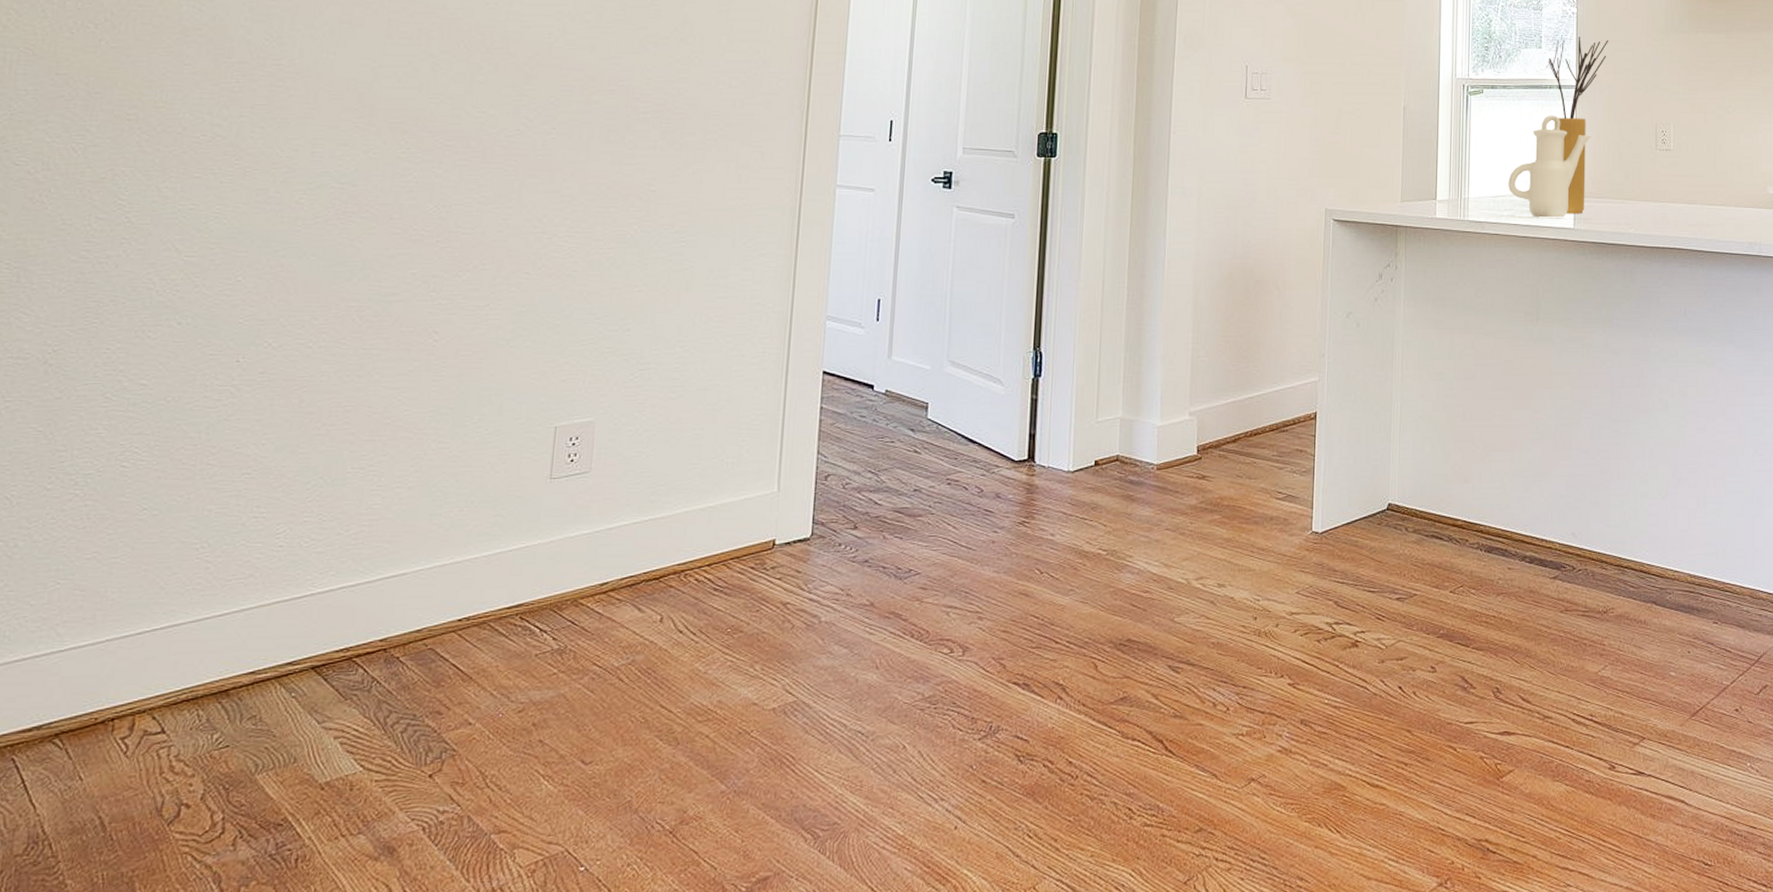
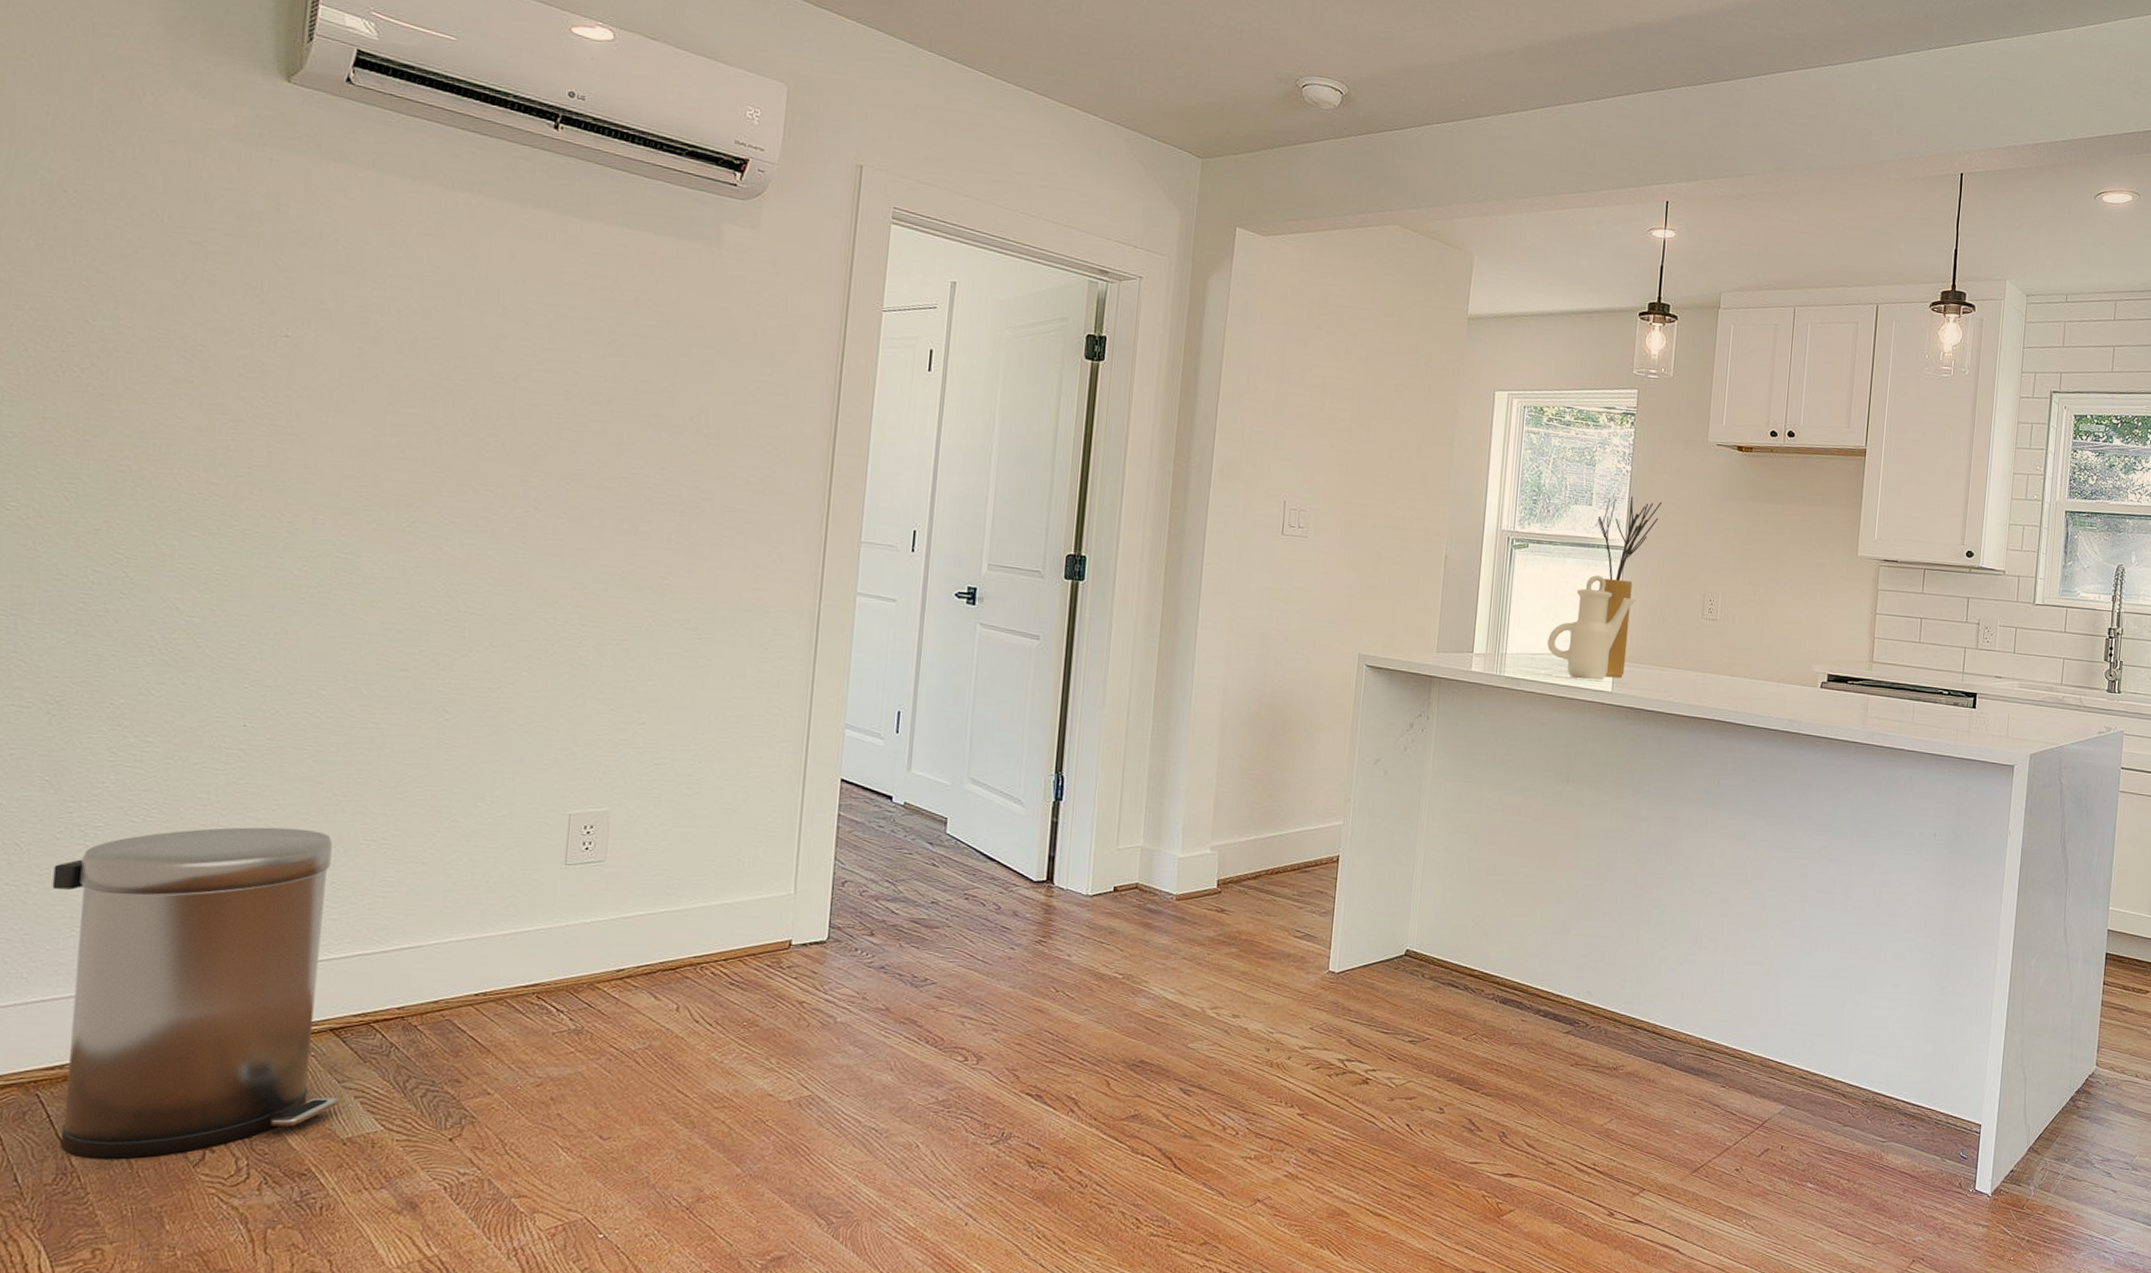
pedal bin: none [33,461,320,824] -> present [52,827,339,1159]

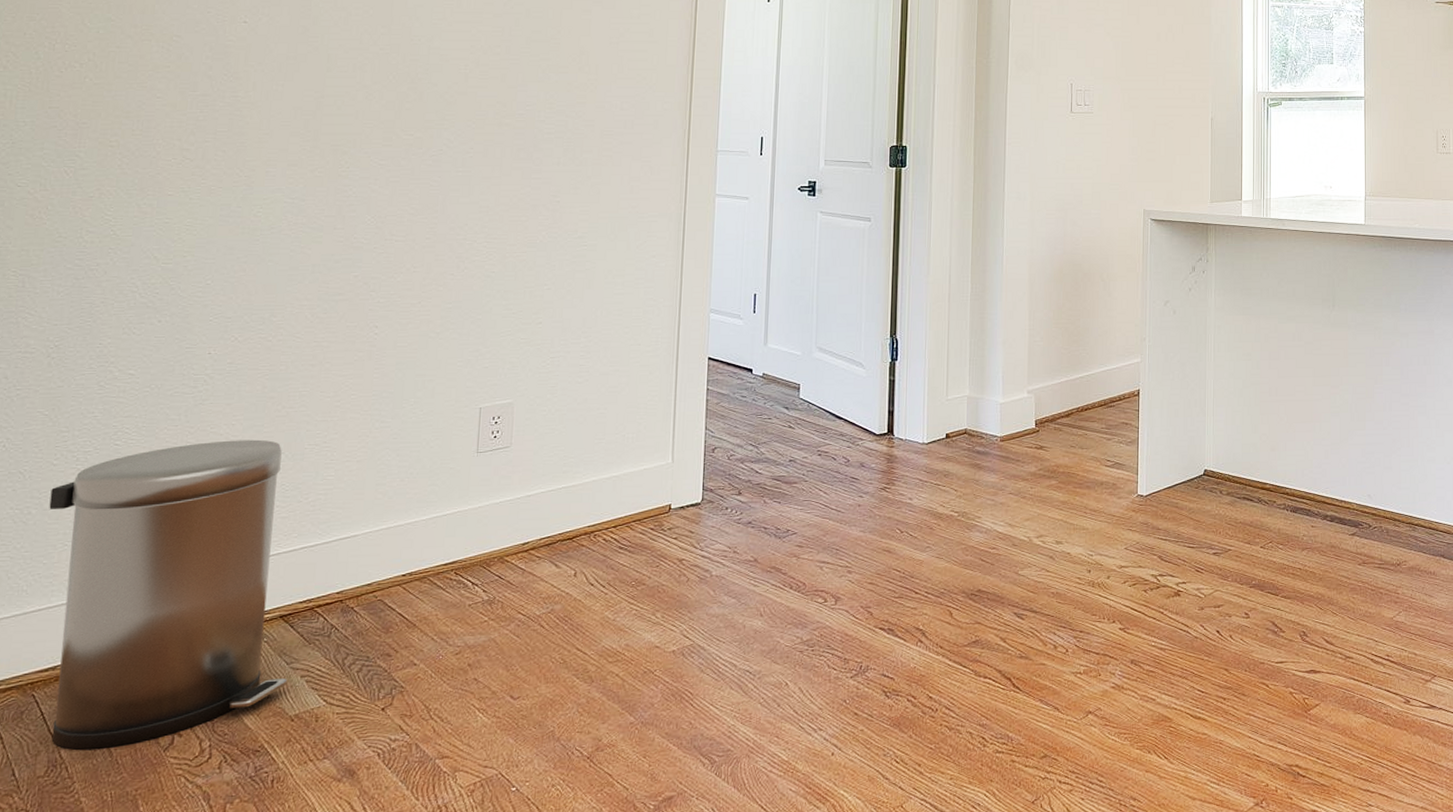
teapot: present [1547,575,1636,681] -> none [1305,124,1378,215]
vase: present [1597,496,1662,679] -> none [1339,53,1393,212]

